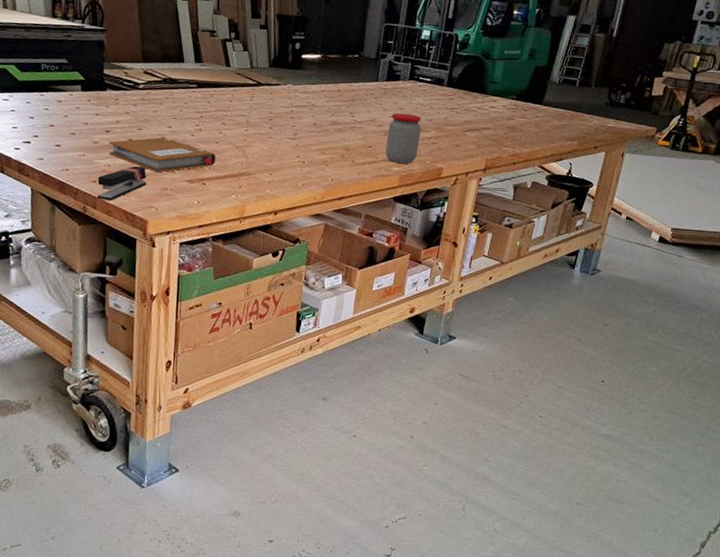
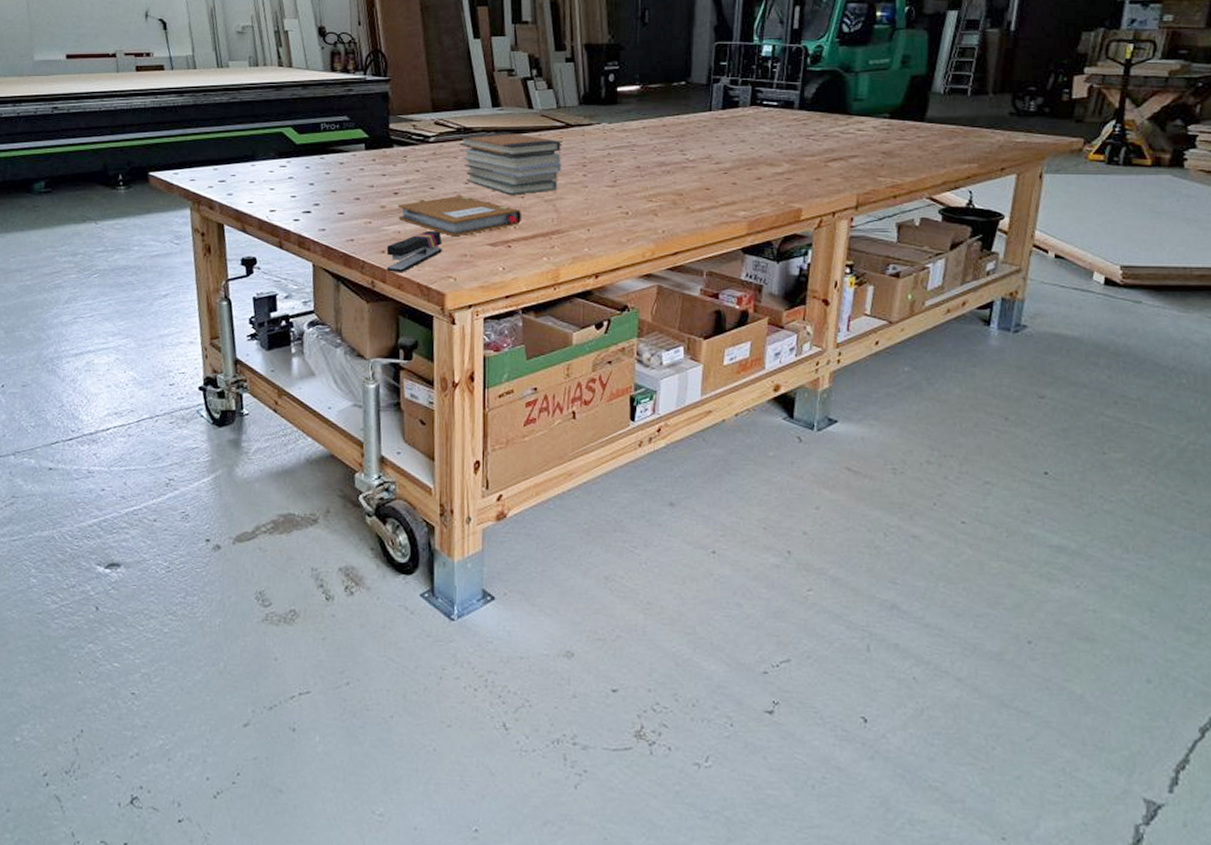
book stack: none [164,84,253,141] -> present [459,132,561,195]
jar: present [385,113,422,164] -> none [727,146,771,206]

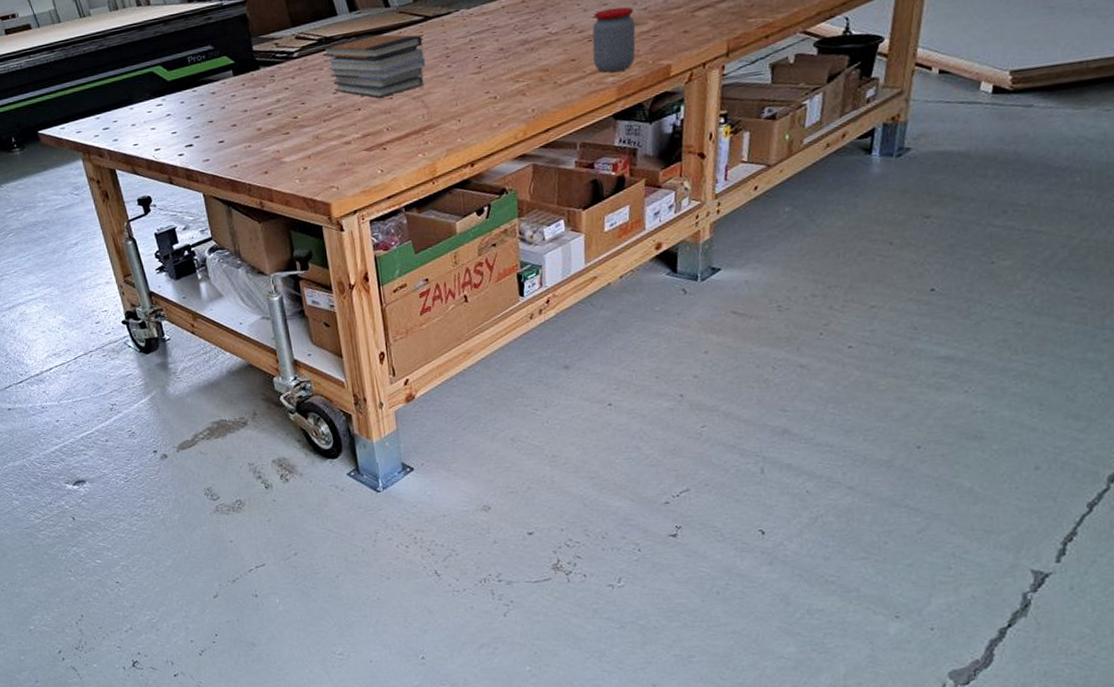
stapler: present [386,230,442,273] -> none [268,144,322,191]
notebook: present [397,196,522,237] -> none [272,106,394,148]
jar: none [727,146,771,206] -> present [592,7,636,73]

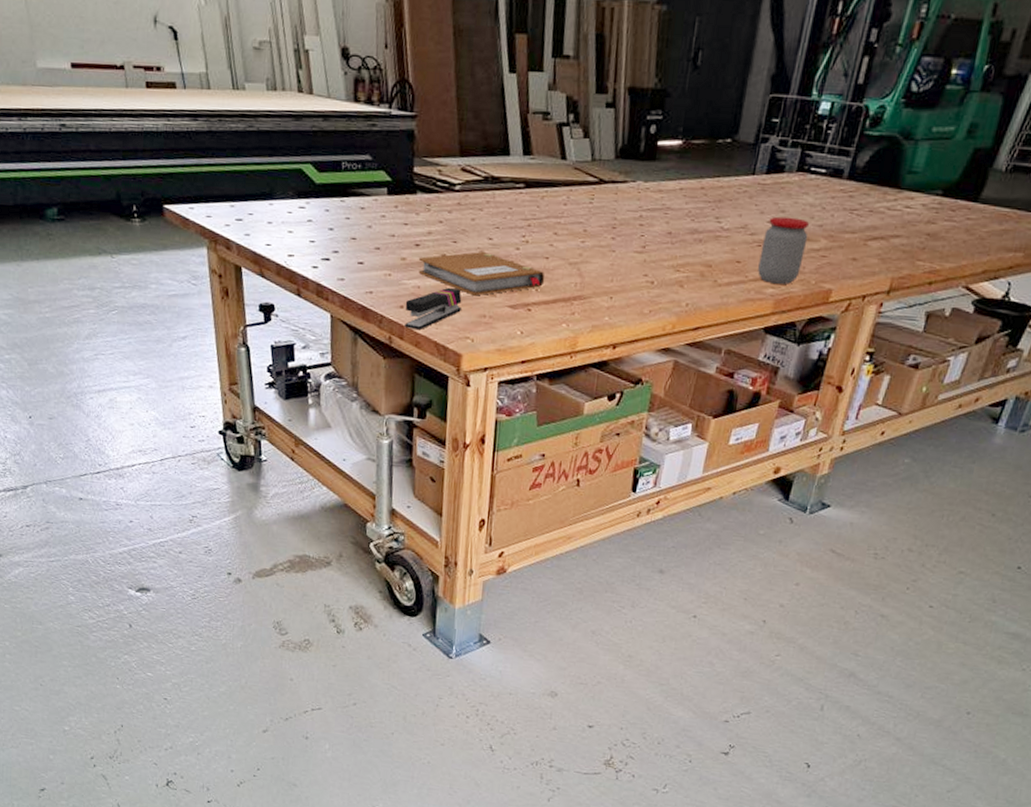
stapler: none [268,144,322,191] -> present [405,287,462,331]
notebook: none [272,106,394,148] -> present [418,252,545,296]
book stack: present [321,34,425,98] -> none [485,184,593,255]

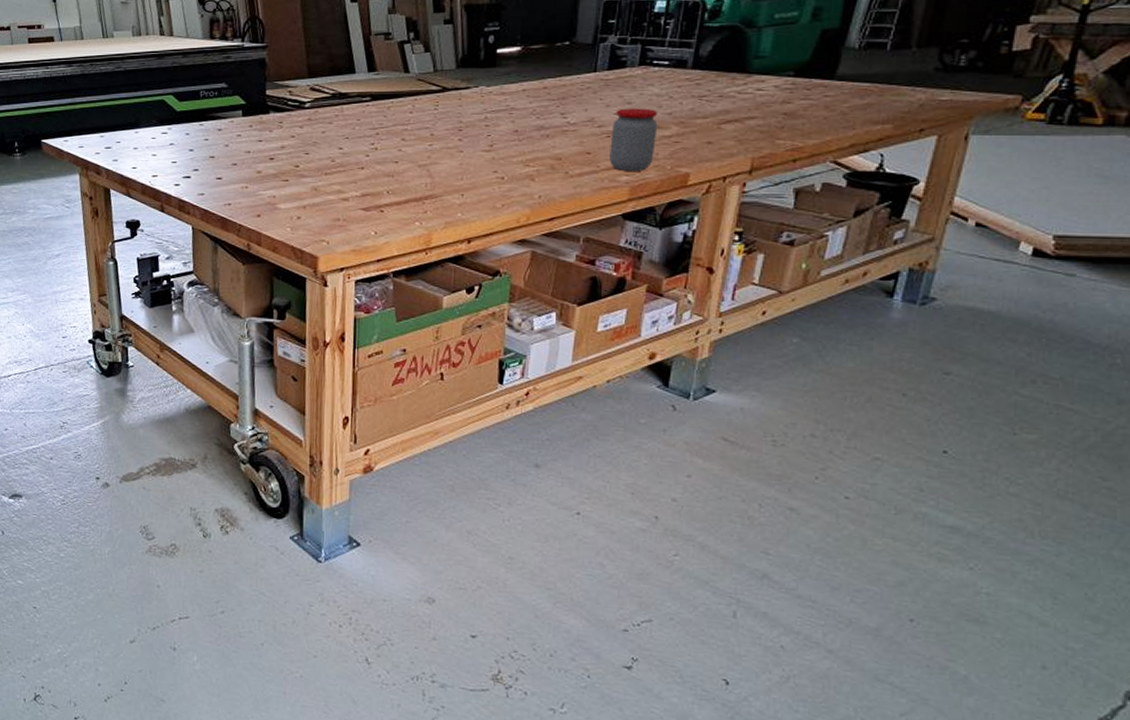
stapler: present [405,287,462,331] -> none [262,195,316,237]
notebook: present [418,252,545,296] -> none [273,161,396,201]

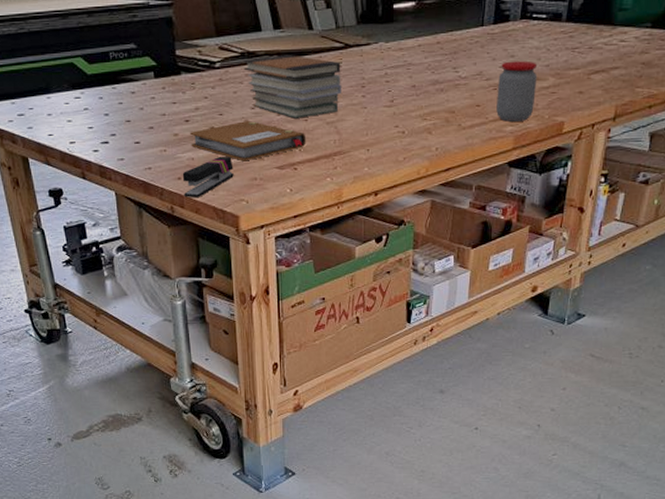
stapler: none [262,195,316,237] -> present [182,156,234,199]
notebook: none [273,161,396,201] -> present [189,121,307,162]
book stack: none [334,97,437,160] -> present [243,55,341,119]

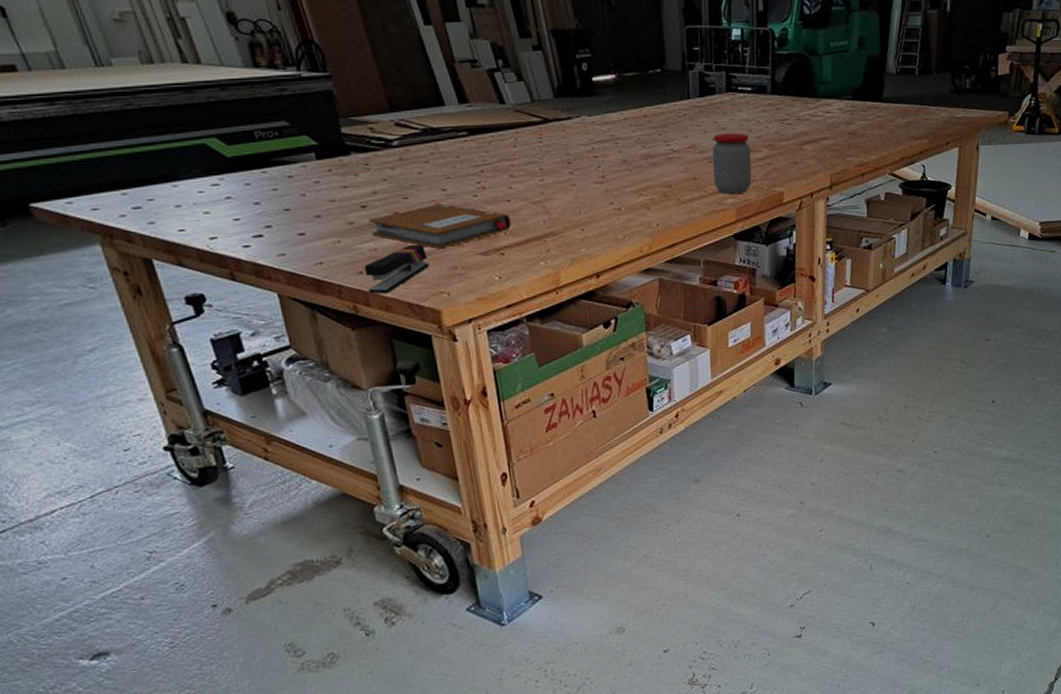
book stack: present [243,55,341,119] -> none [426,130,546,199]

